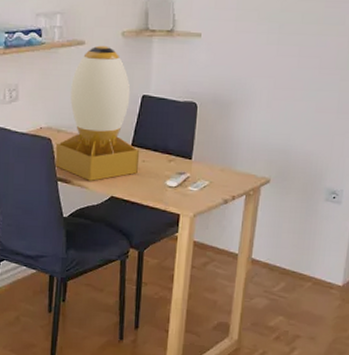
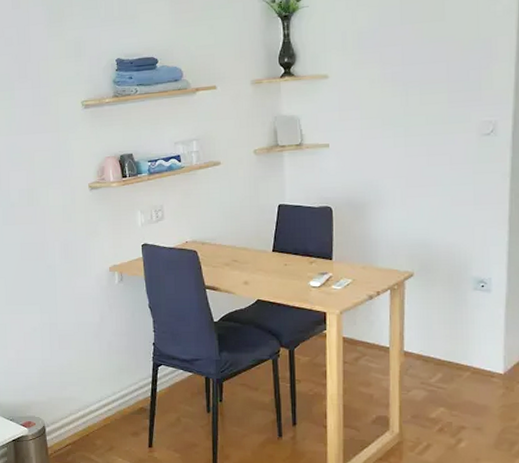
desk lamp: present [56,45,140,182] -> none [202,164,282,288]

